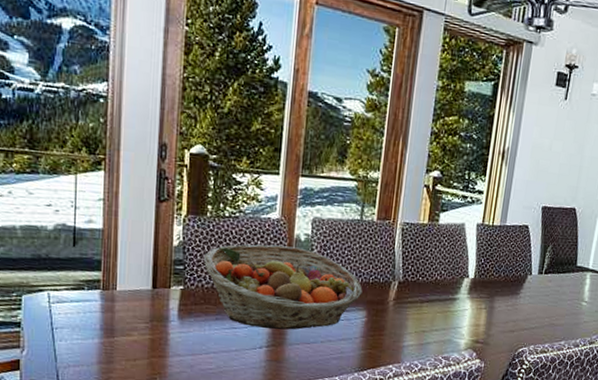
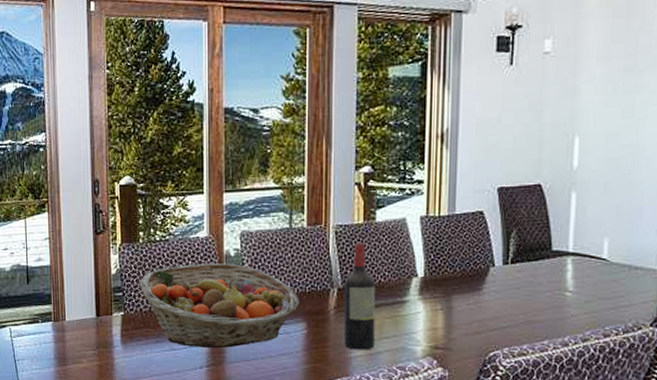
wine bottle: none [399,241,433,341] -> present [343,243,376,350]

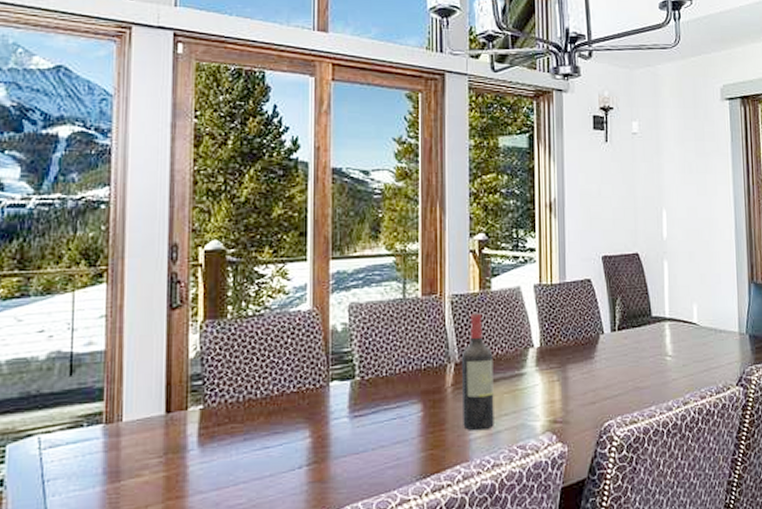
fruit basket: present [140,263,300,349] -> none [227,340,415,443]

